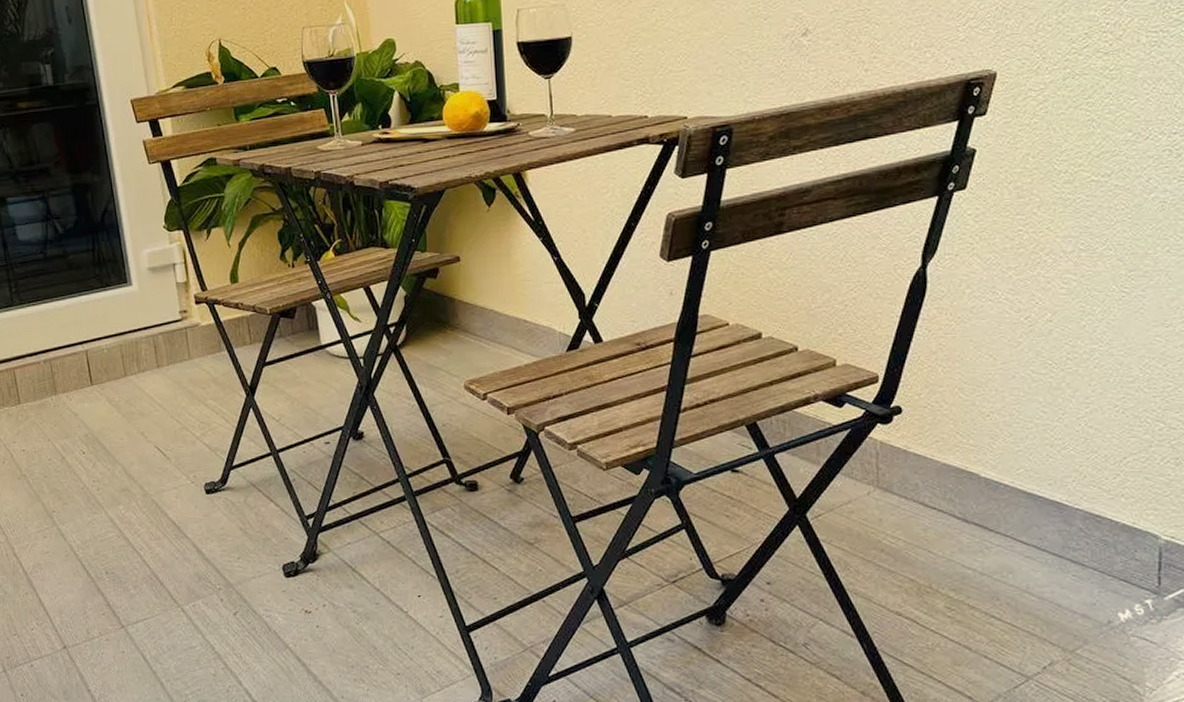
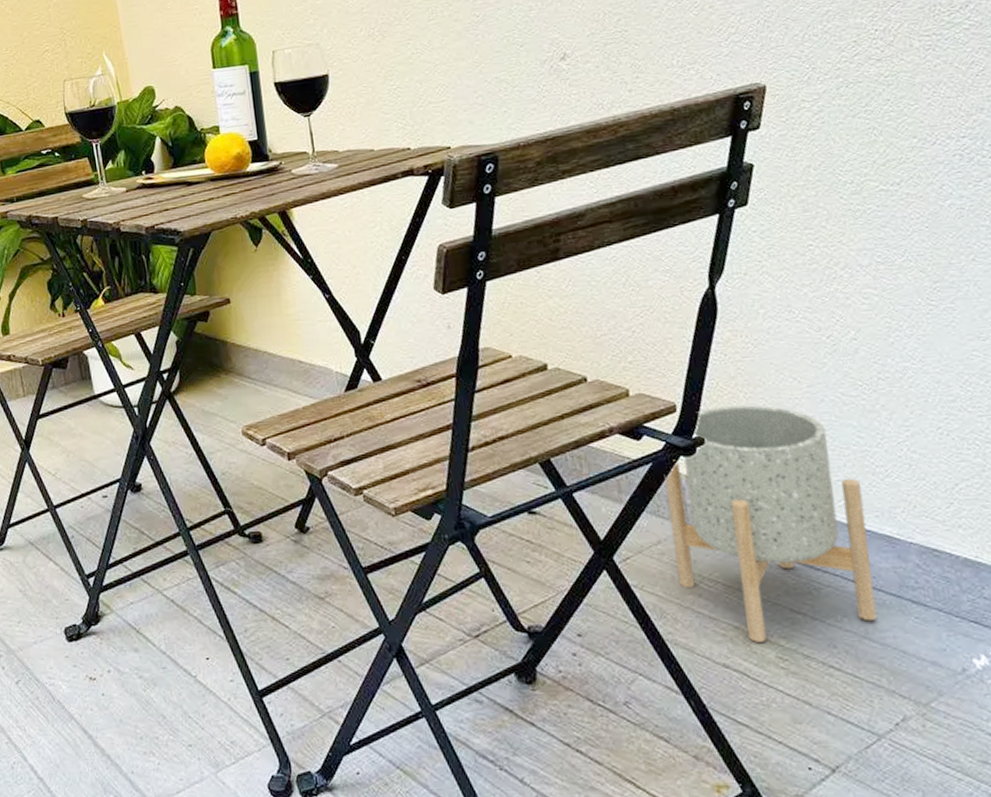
planter: none [860,379,1040,593] -> present [664,405,877,642]

